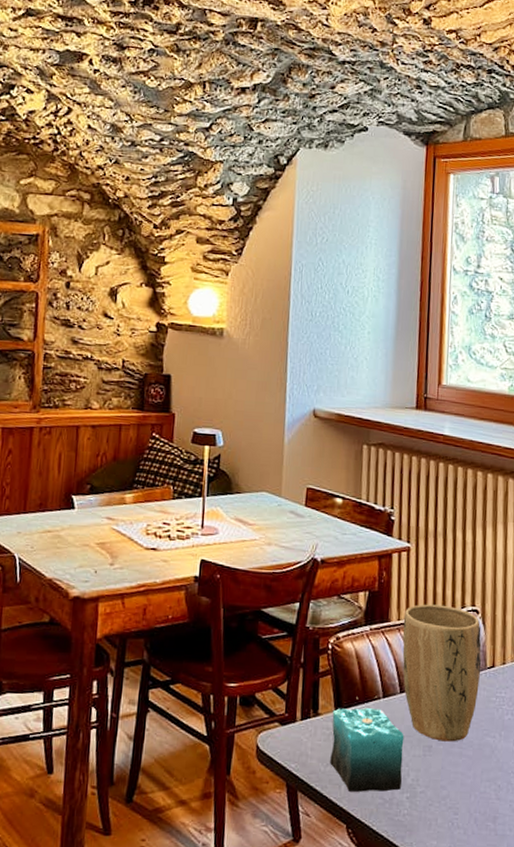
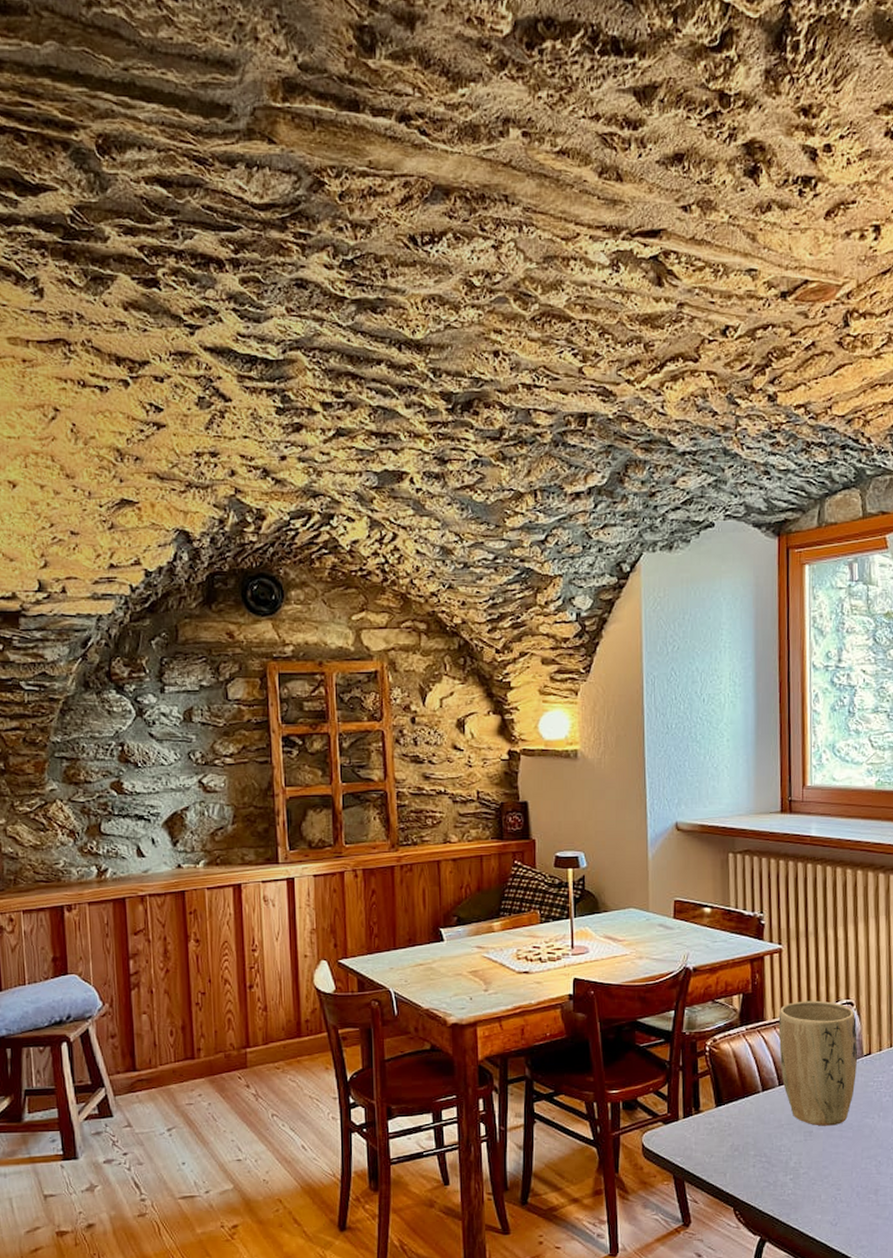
candle: present [330,697,404,792] -> none [713,1091,785,1178]

